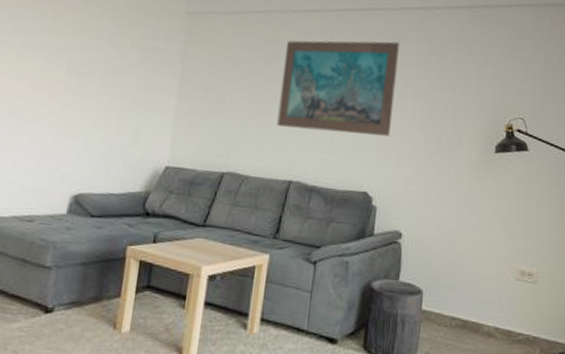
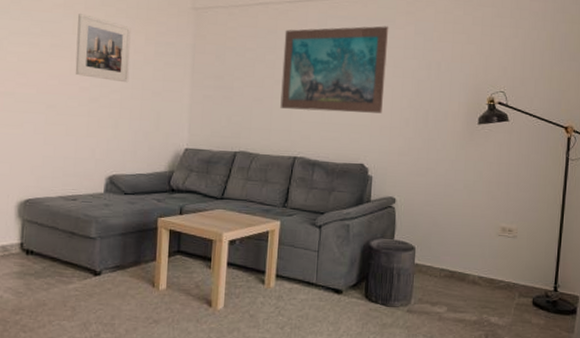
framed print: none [47,12,116,90] -> present [75,14,131,83]

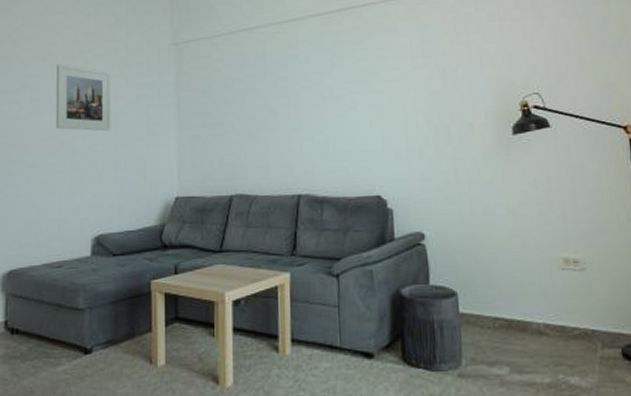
wall art: present [280,26,389,114] -> none [274,36,395,141]

